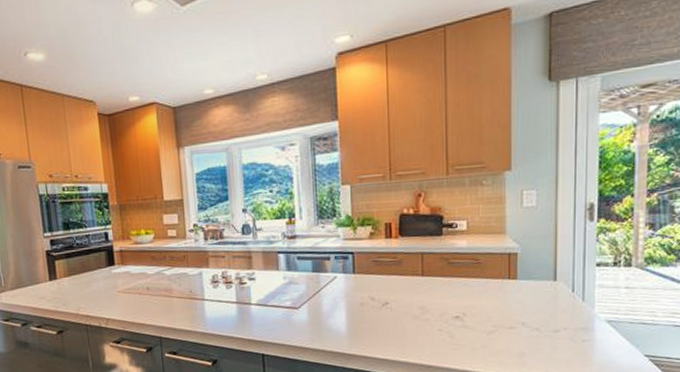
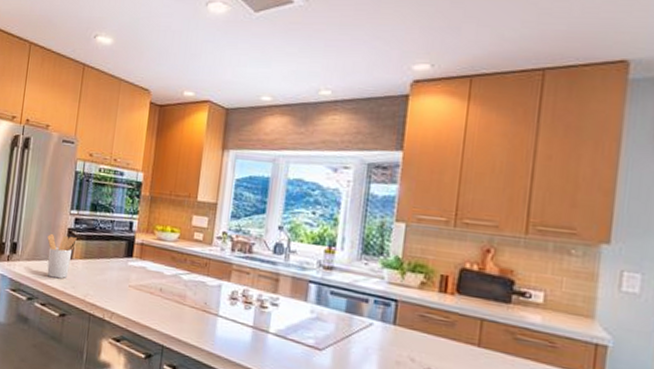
utensil holder: none [27,257,59,301] -> present [47,234,78,279]

